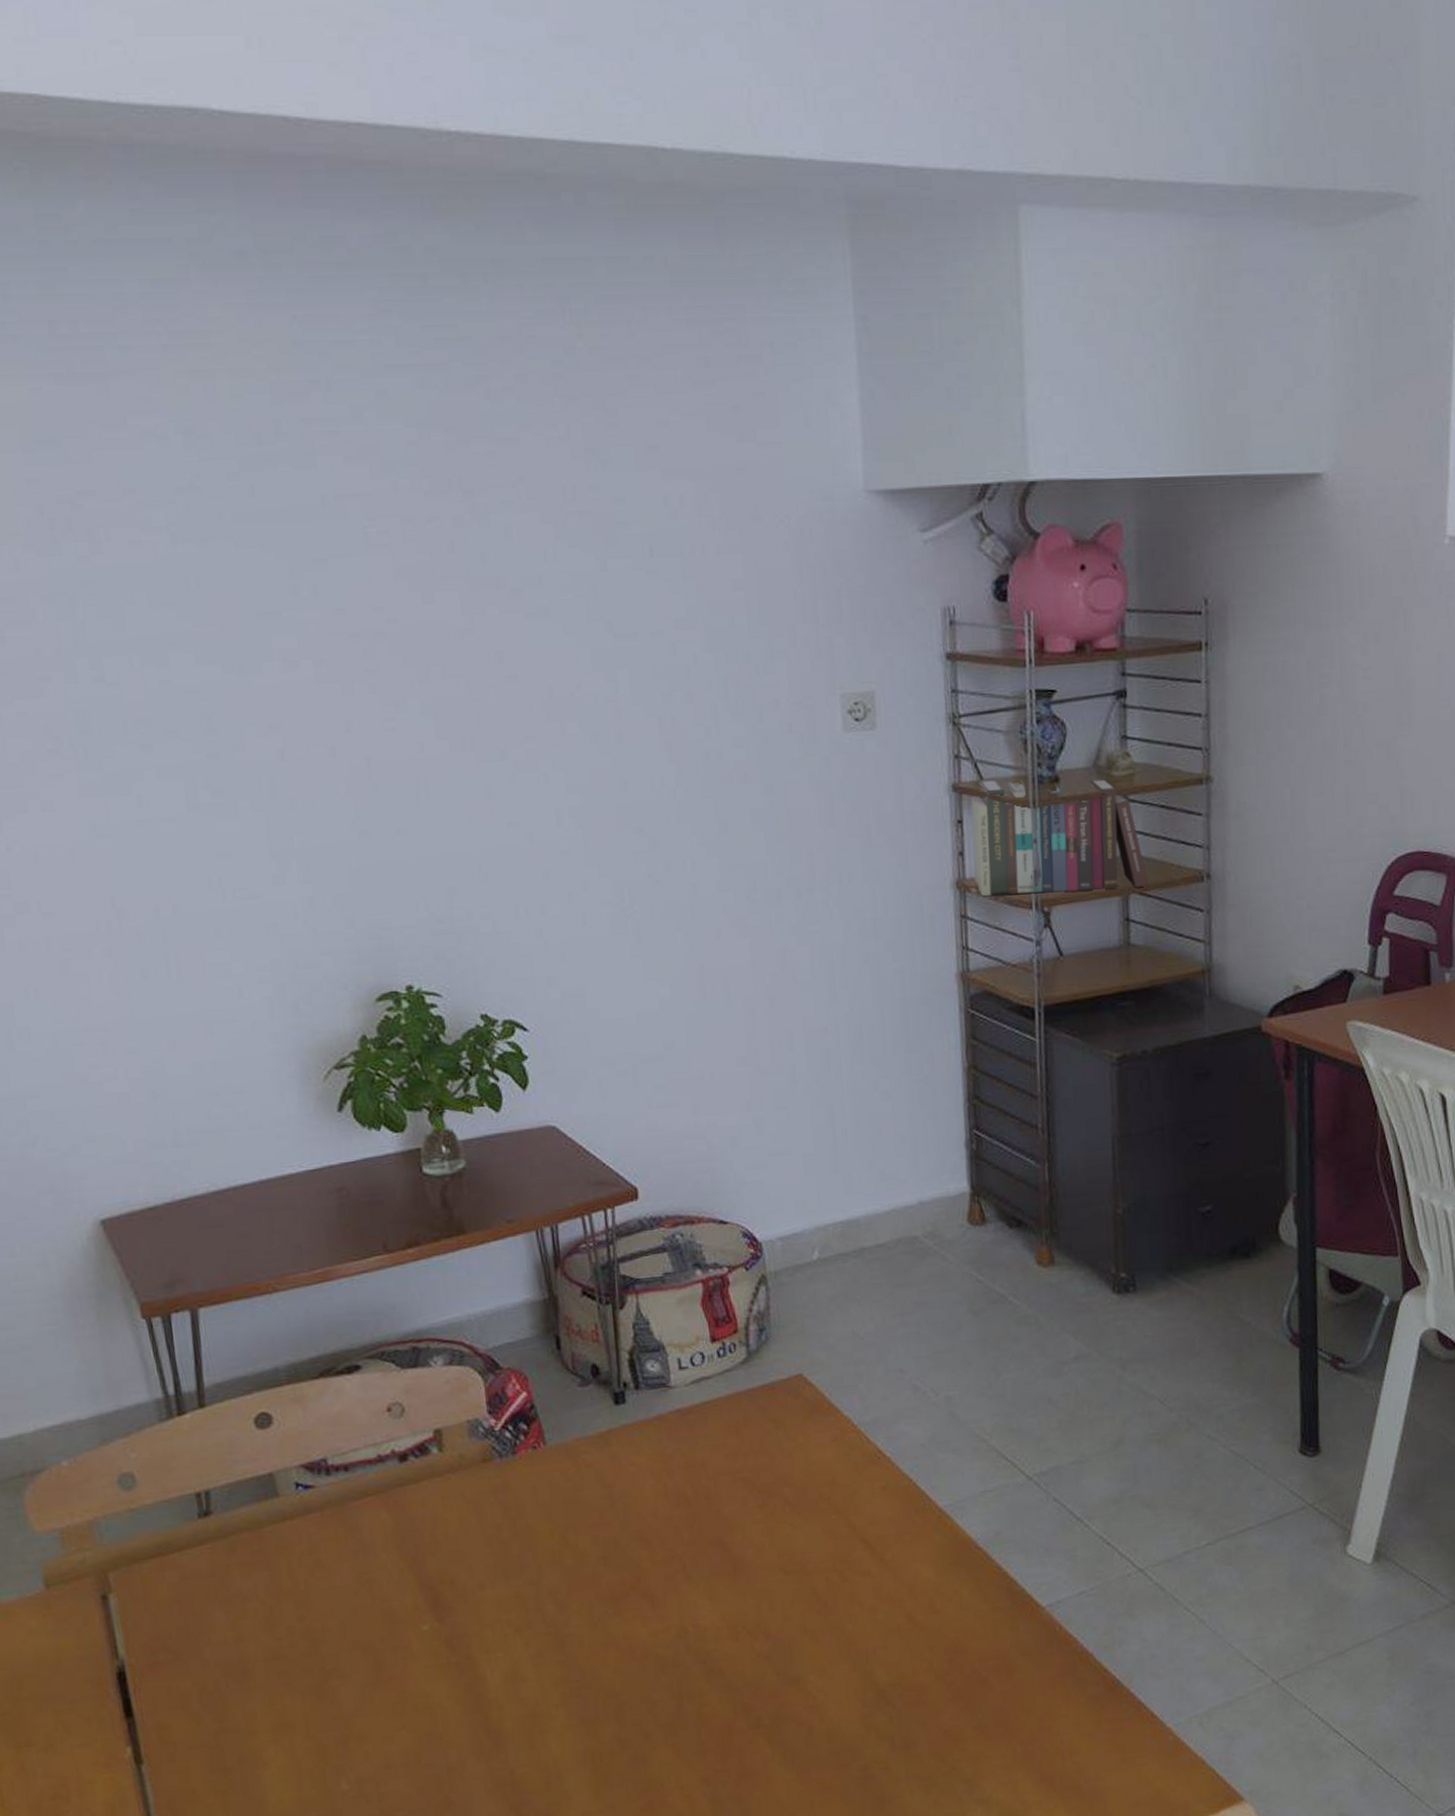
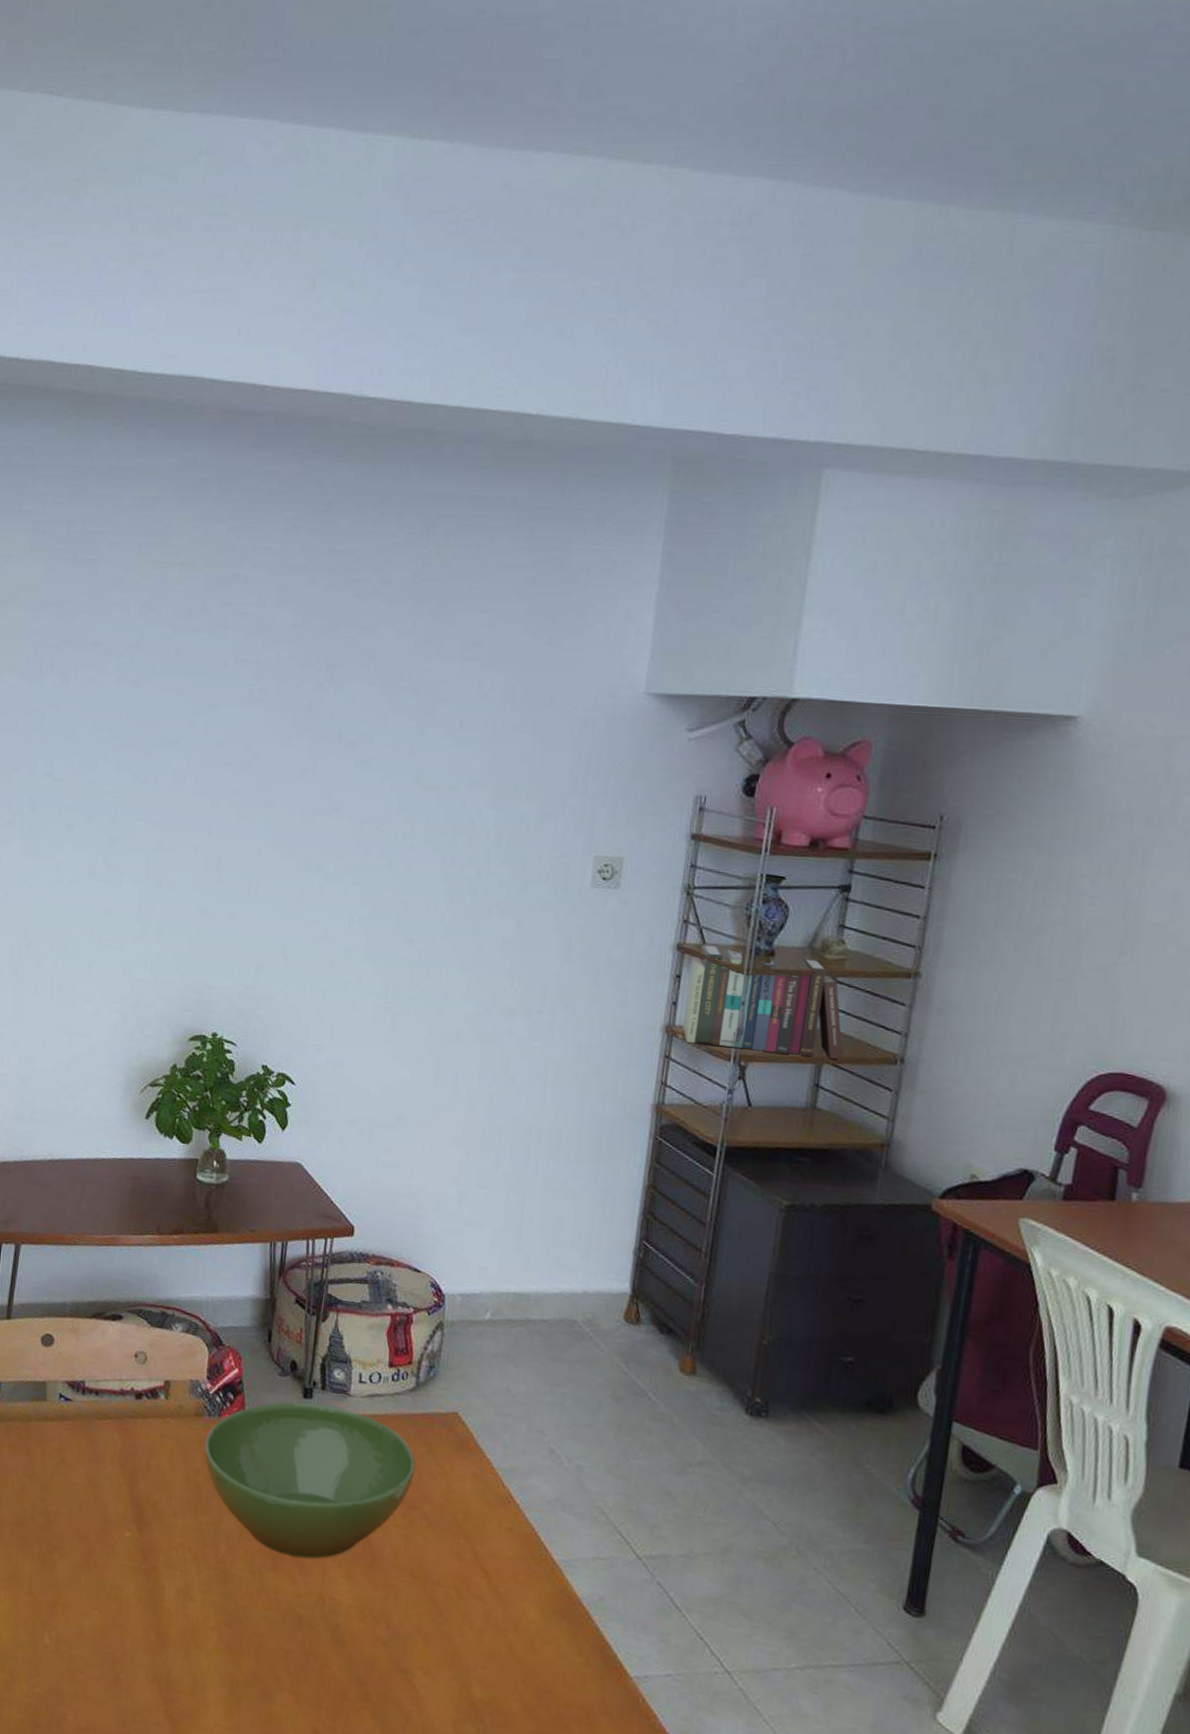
bowl: none [502,1404,765,1593] -> present [204,1401,416,1559]

